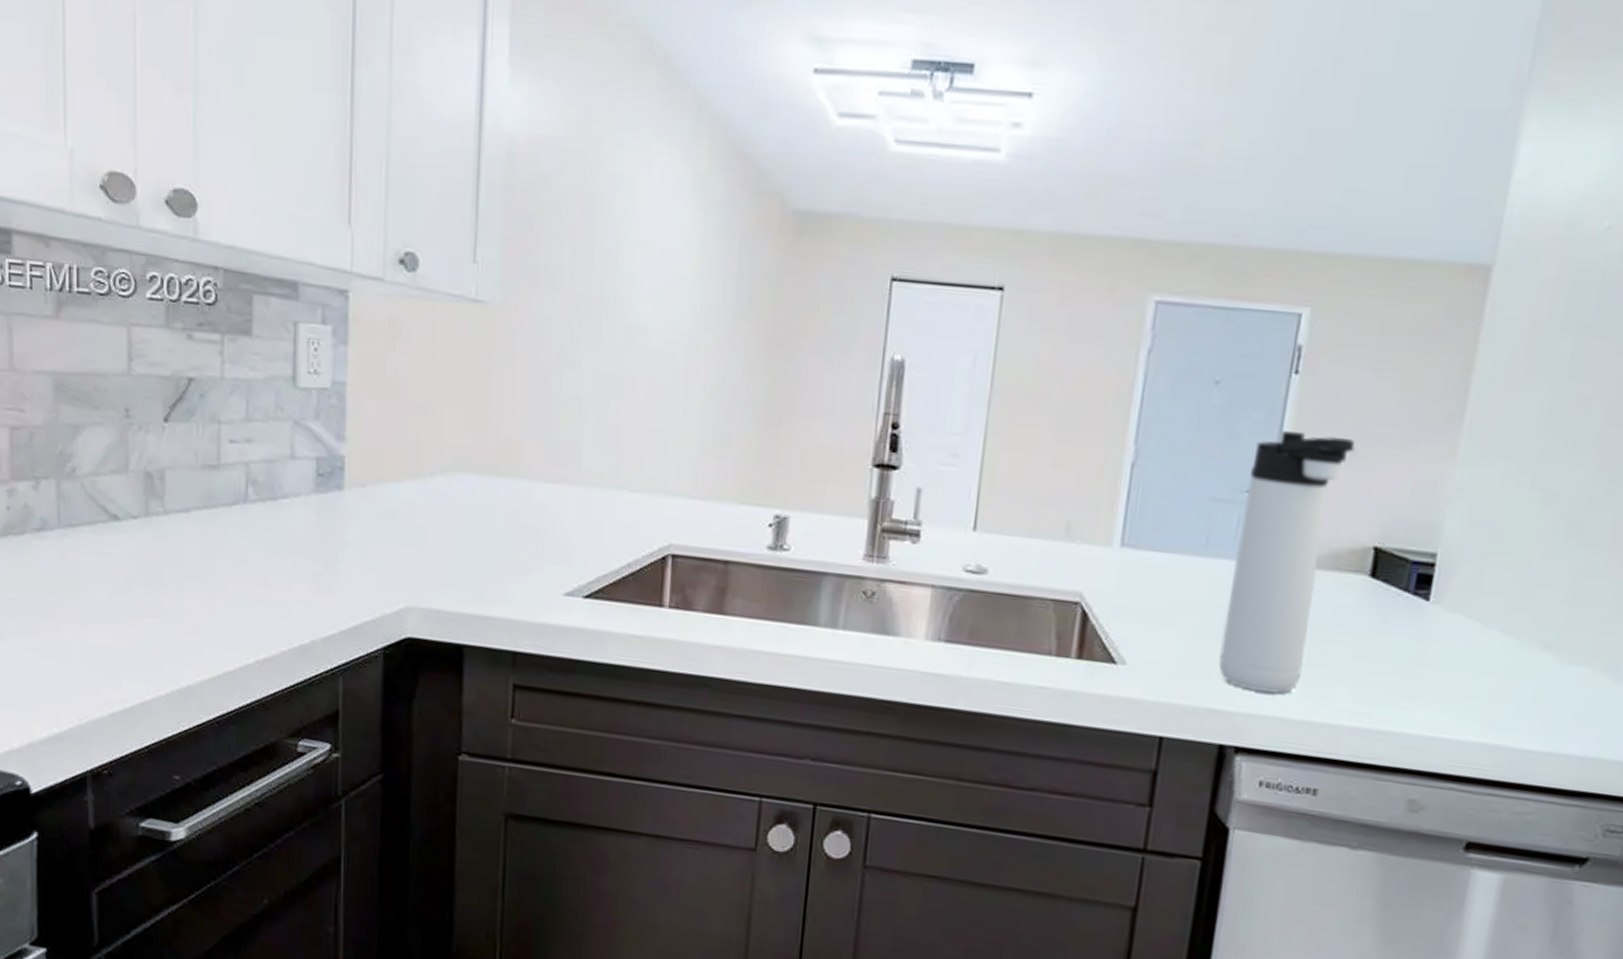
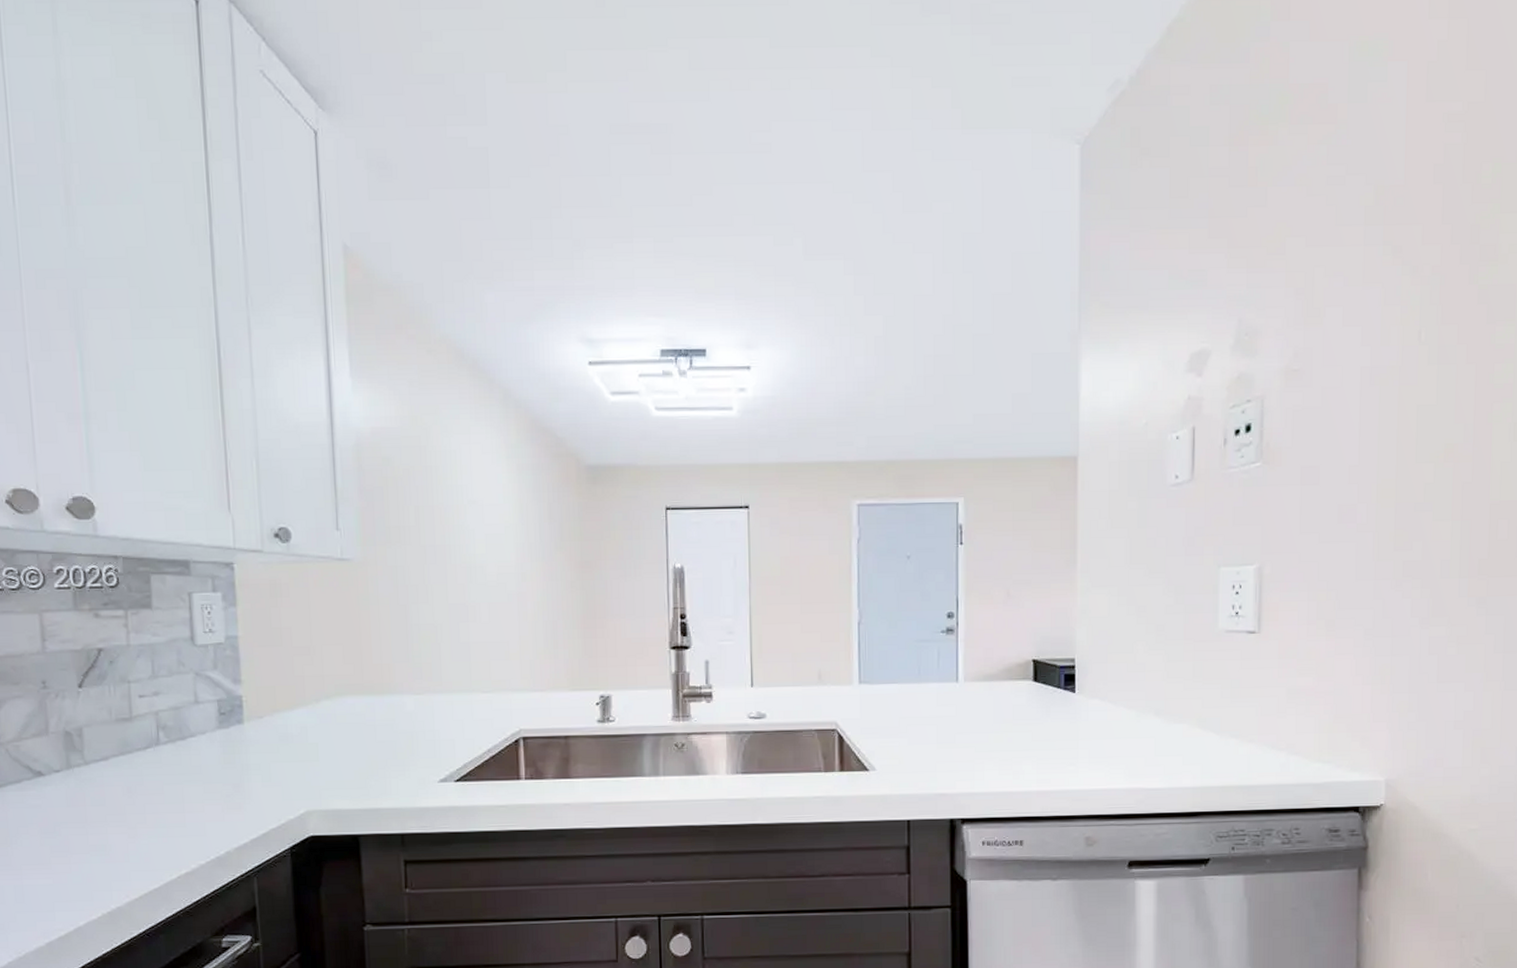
thermos bottle: present [1218,431,1355,694] -> none [940,585,1009,775]

